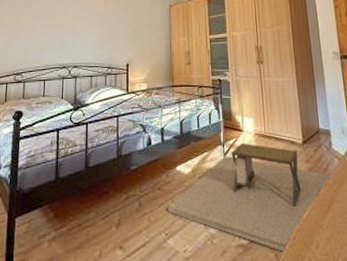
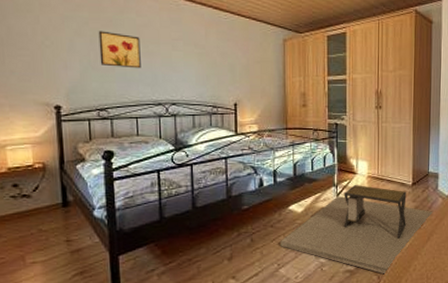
wall art: none [21,8,53,38] -> present [98,30,141,69]

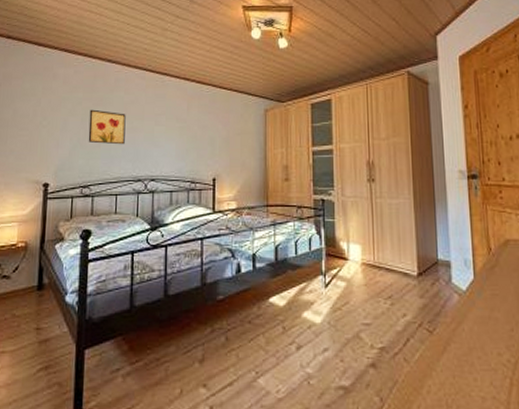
desk: present [281,185,434,275] -> none [260,274,449,398]

